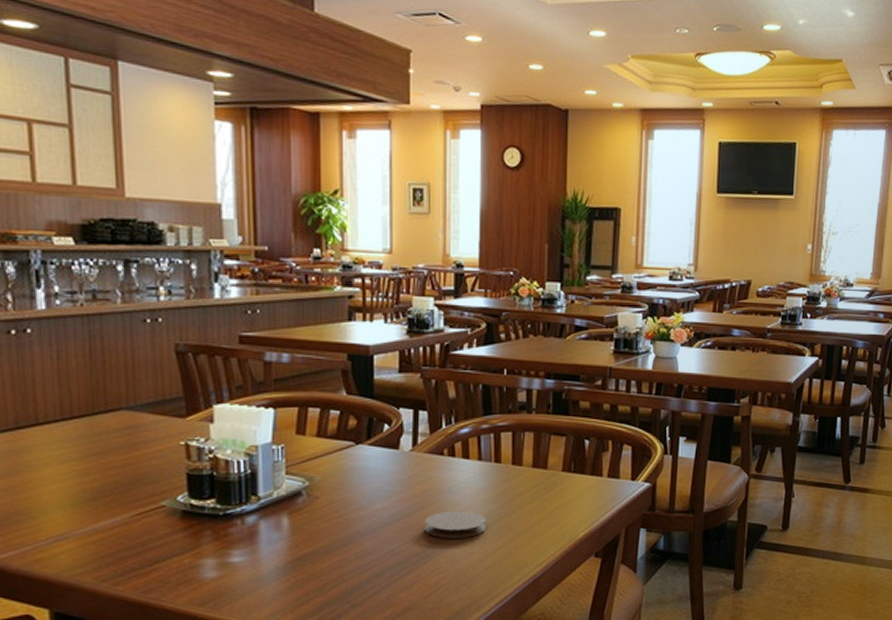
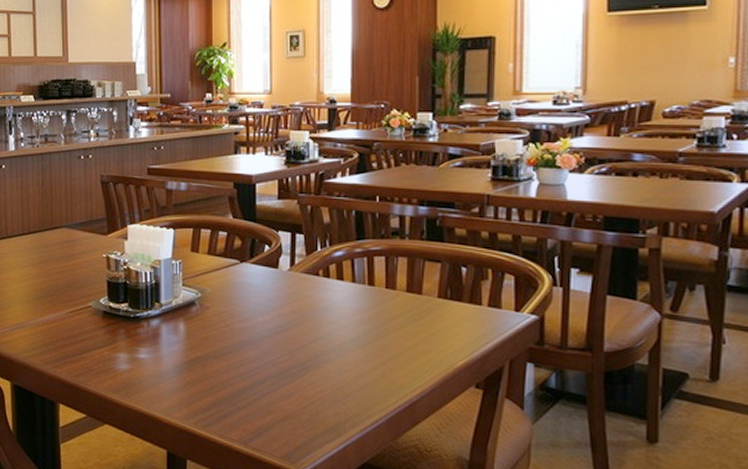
coaster: present [424,511,487,539] -> none [301,329,361,356]

